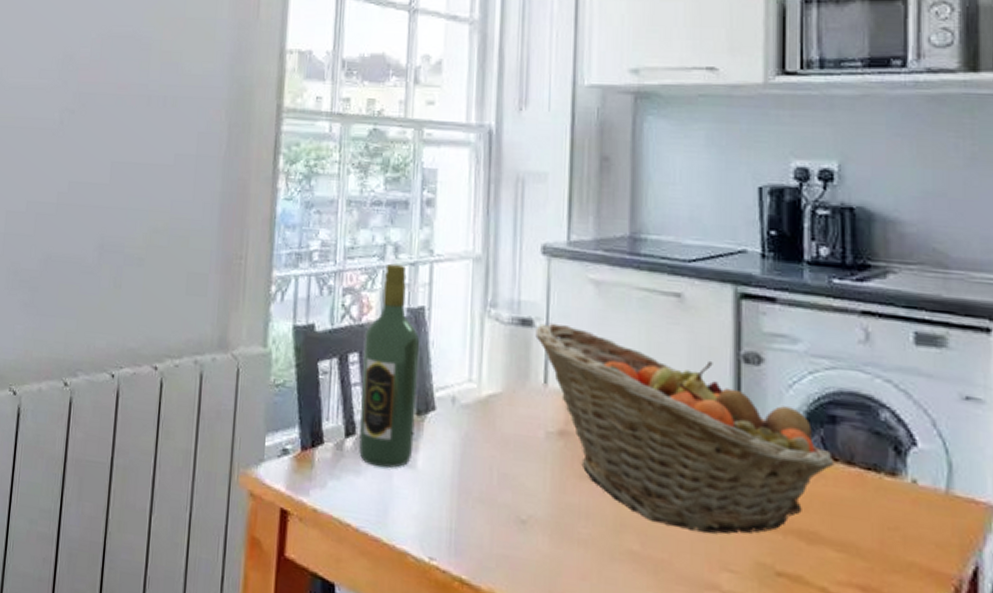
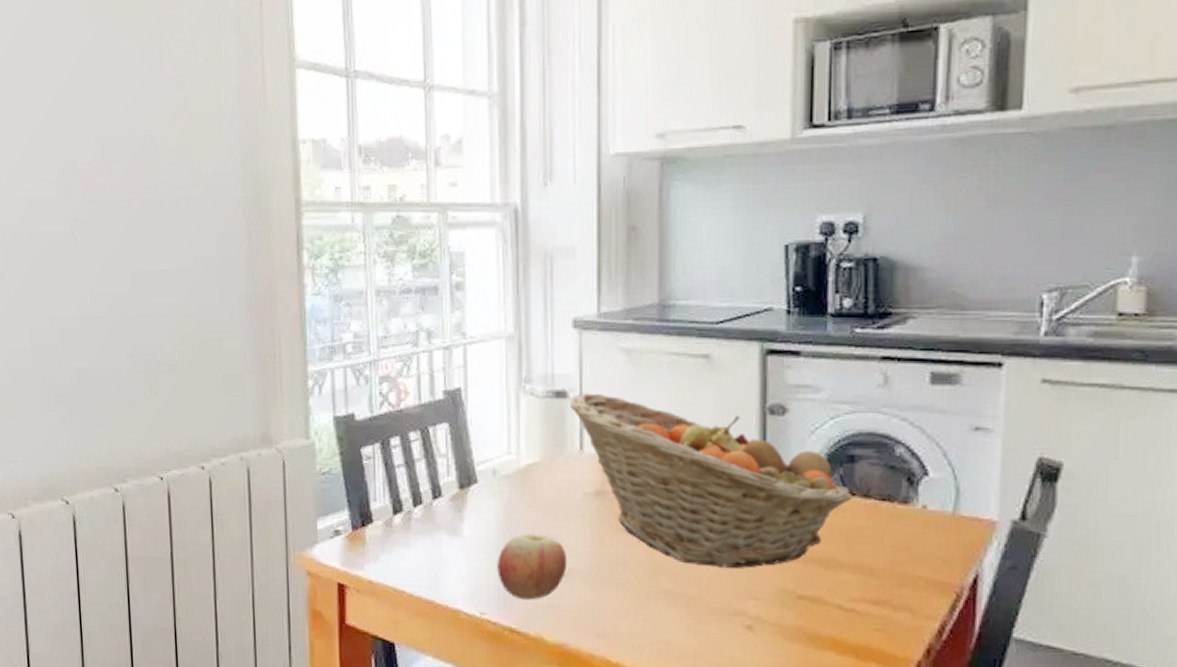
wine bottle: present [359,263,420,468] -> none [404,349,459,539]
apple: none [450,471,526,549] -> present [497,534,567,600]

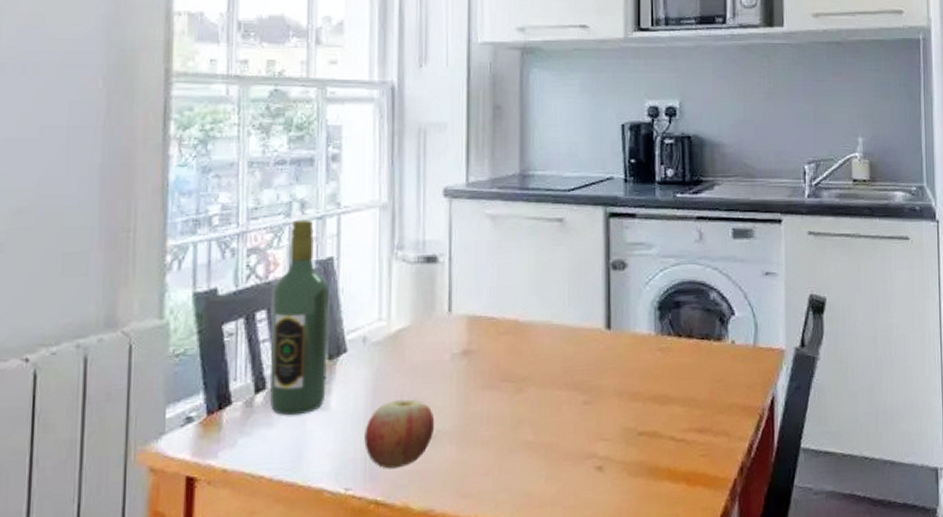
wine bottle: none [404,349,459,539] -> present [270,219,330,416]
fruit basket: present [570,393,852,569] -> none [440,257,679,414]

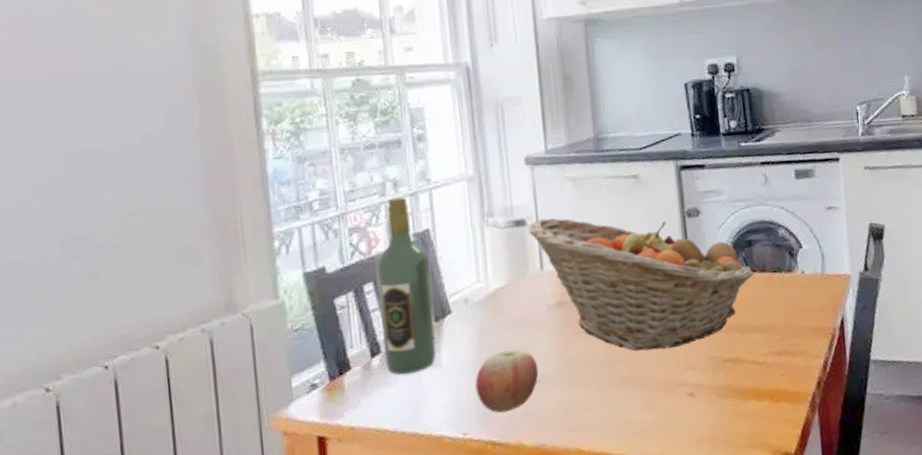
fruit basket: none [440,257,679,414] -> present [528,218,754,351]

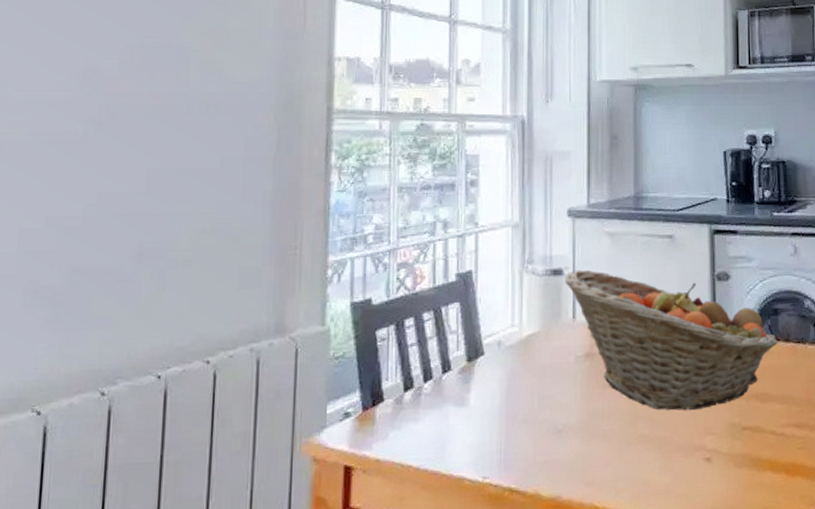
wine bottle: present [376,196,437,375] -> none [417,237,469,412]
apple: present [475,349,539,413] -> none [500,397,562,460]

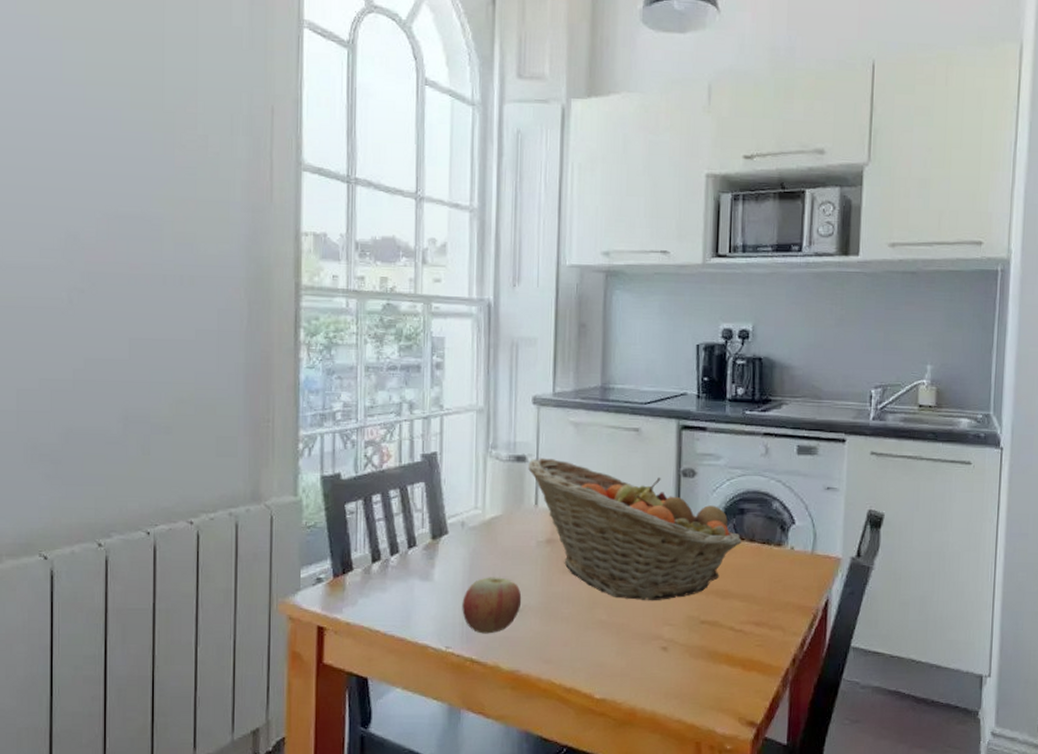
apple: none [500,397,562,460] -> present [462,577,522,634]

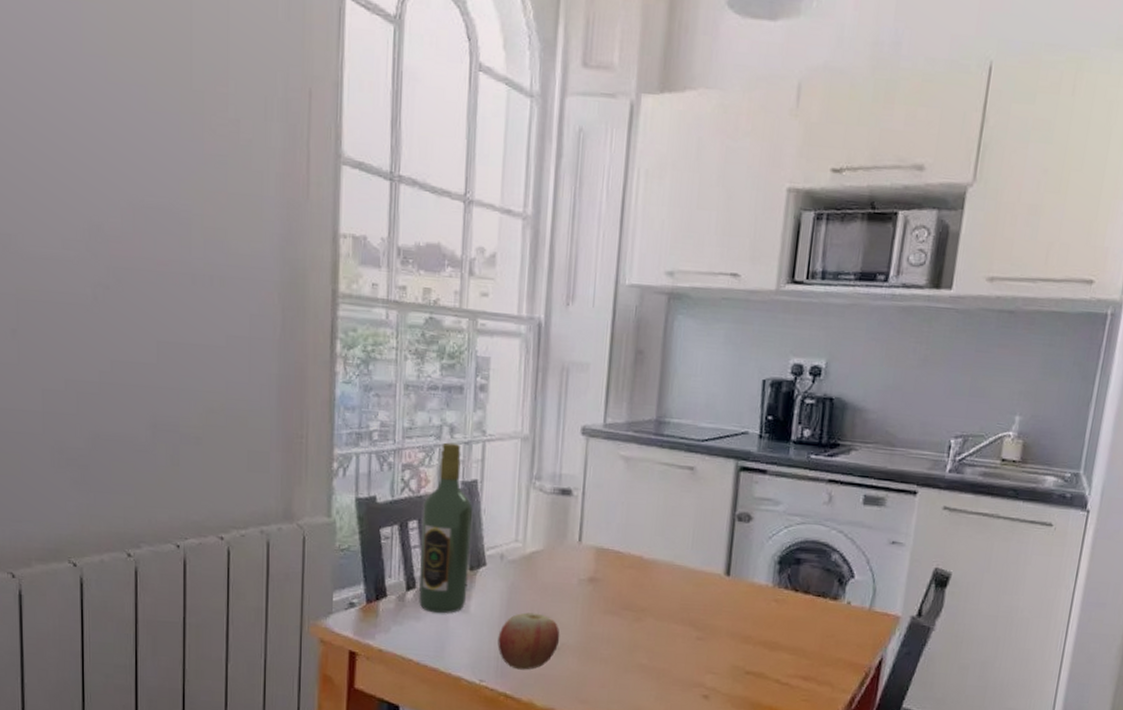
wine bottle: none [384,418,434,584] -> present [419,442,473,614]
fruit basket: present [528,457,742,601] -> none [573,492,796,648]

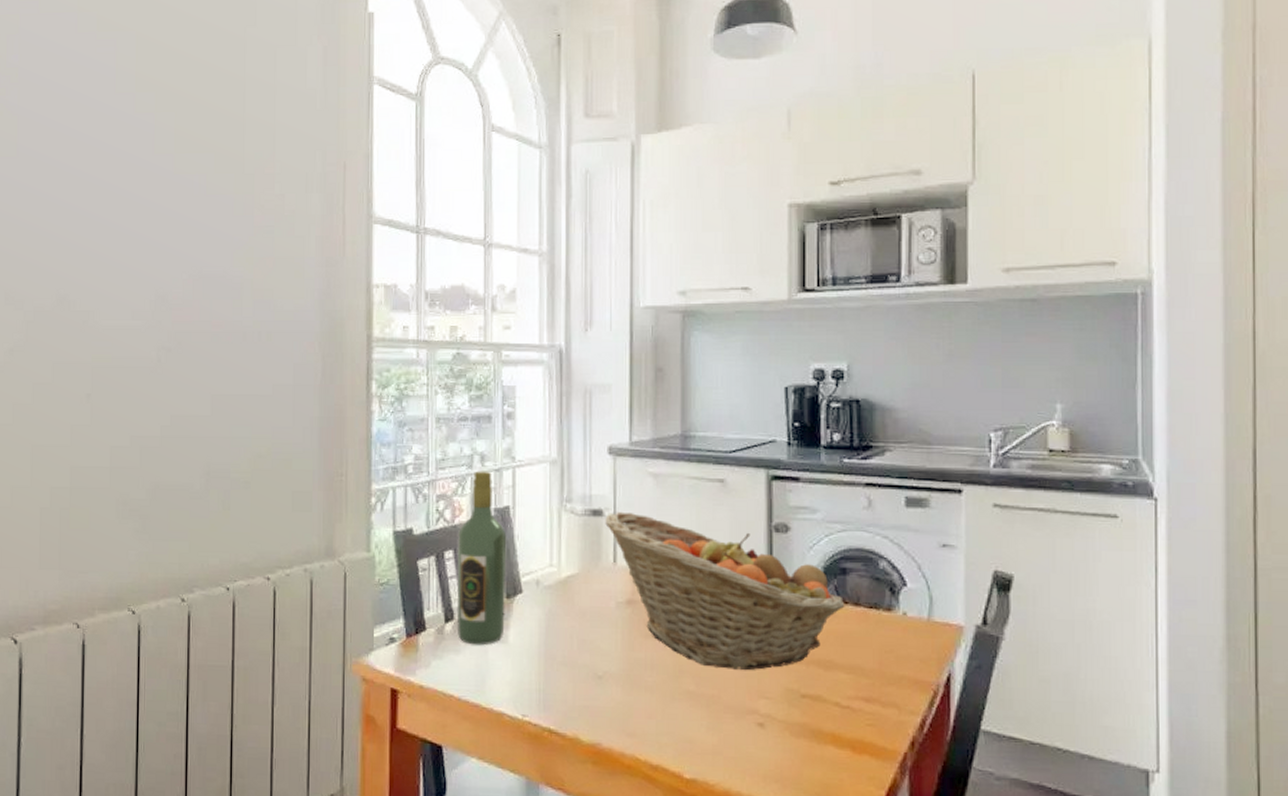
apple: present [497,612,560,670] -> none [538,640,602,702]
fruit basket: none [573,492,796,648] -> present [605,511,845,671]

